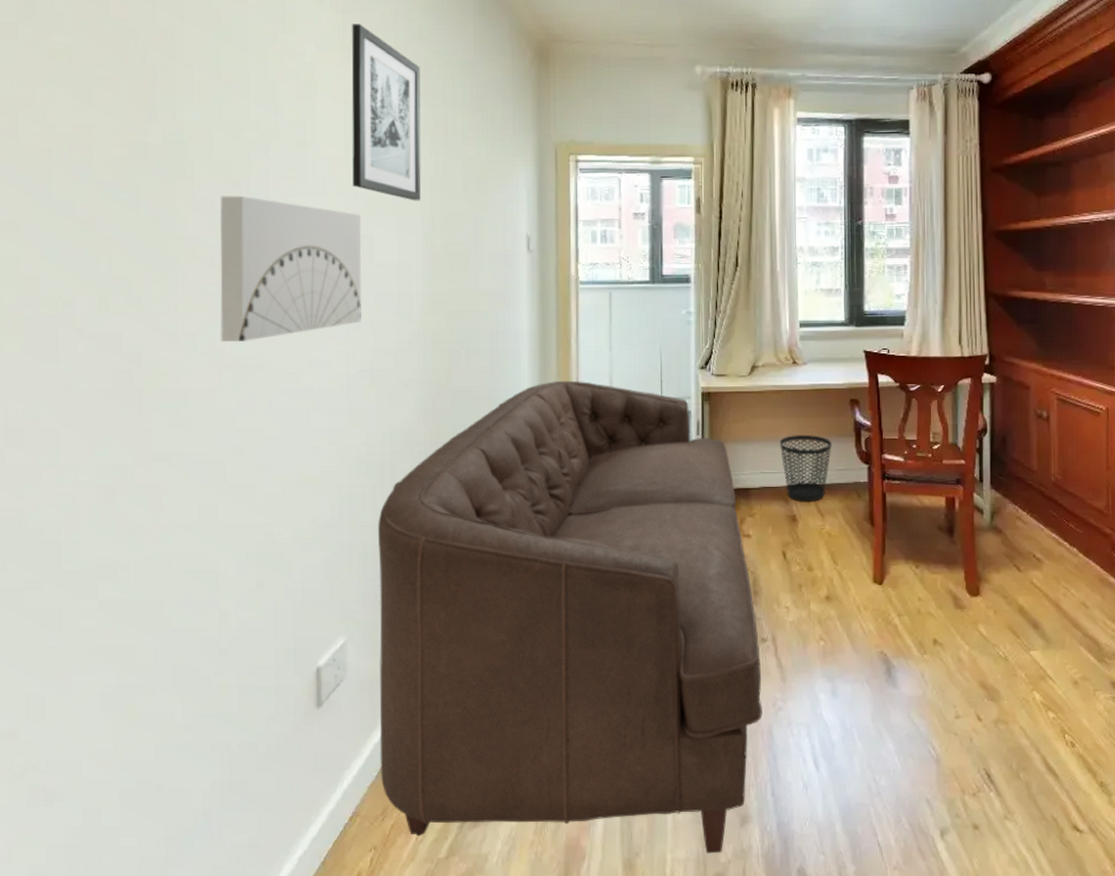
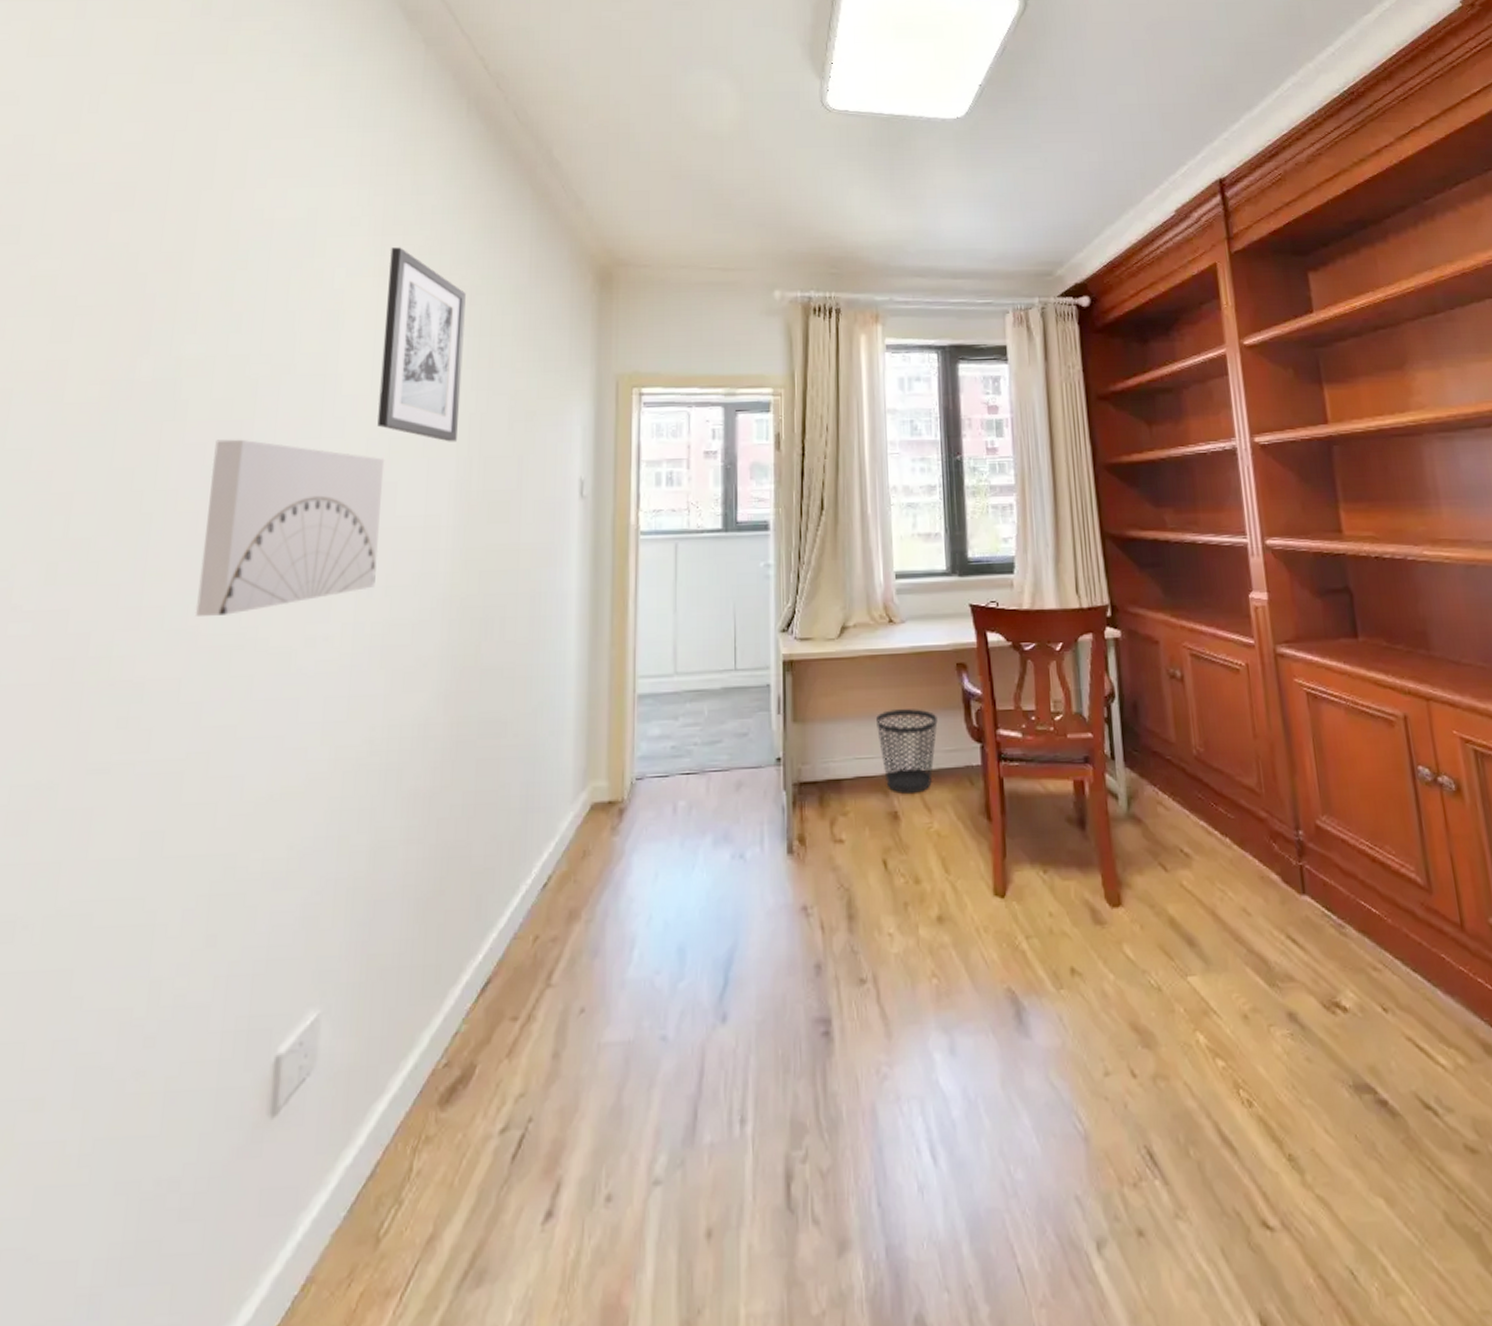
sofa: present [378,380,762,854] -> none [351,651,863,1308]

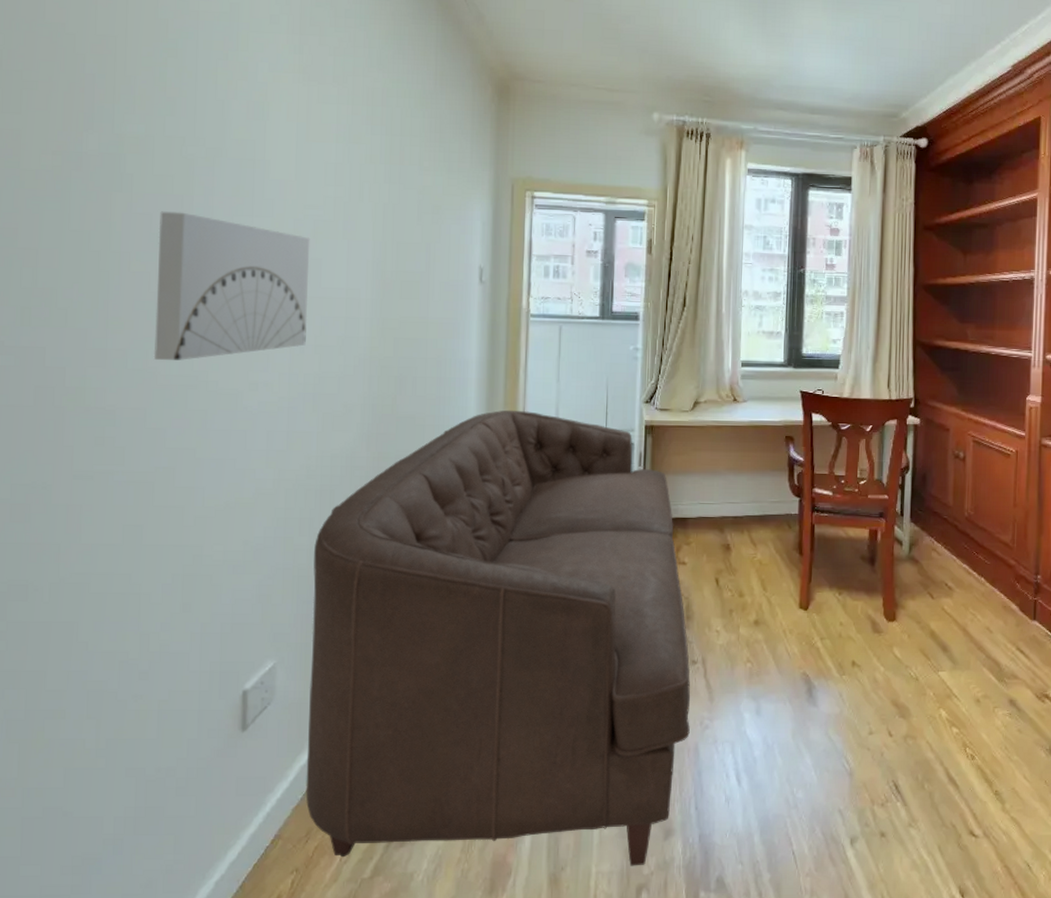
sofa: none [351,651,863,1308] -> present [306,410,690,866]
wall art: present [377,247,466,442] -> none [302,47,378,228]
wastebasket: present [876,709,938,794] -> none [718,468,767,532]

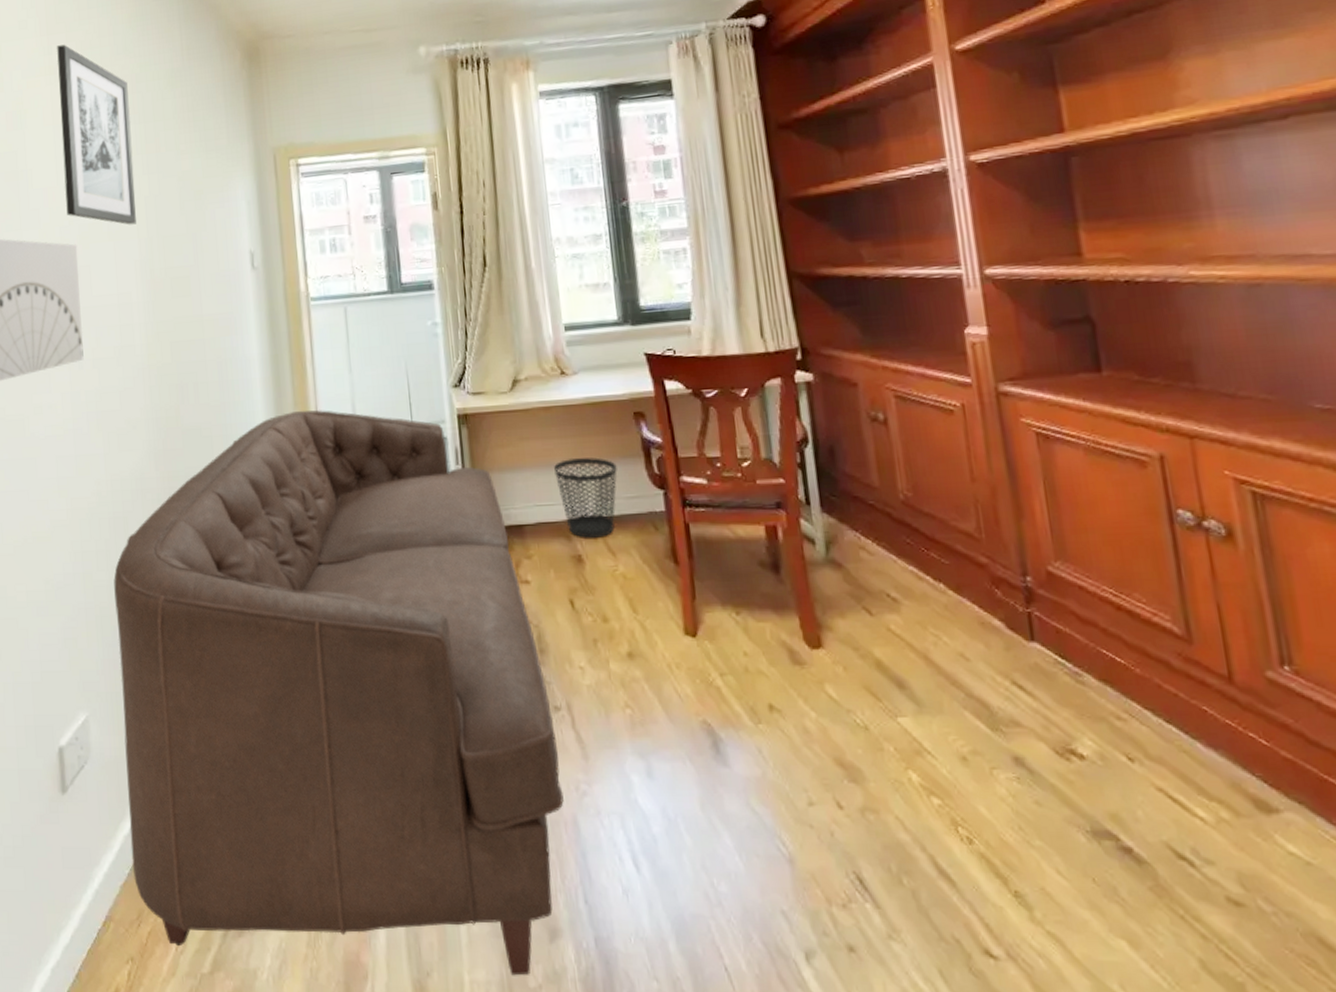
wall art: none [302,47,378,228] -> present [57,44,136,225]
wastebasket: none [718,468,767,532] -> present [554,457,617,538]

